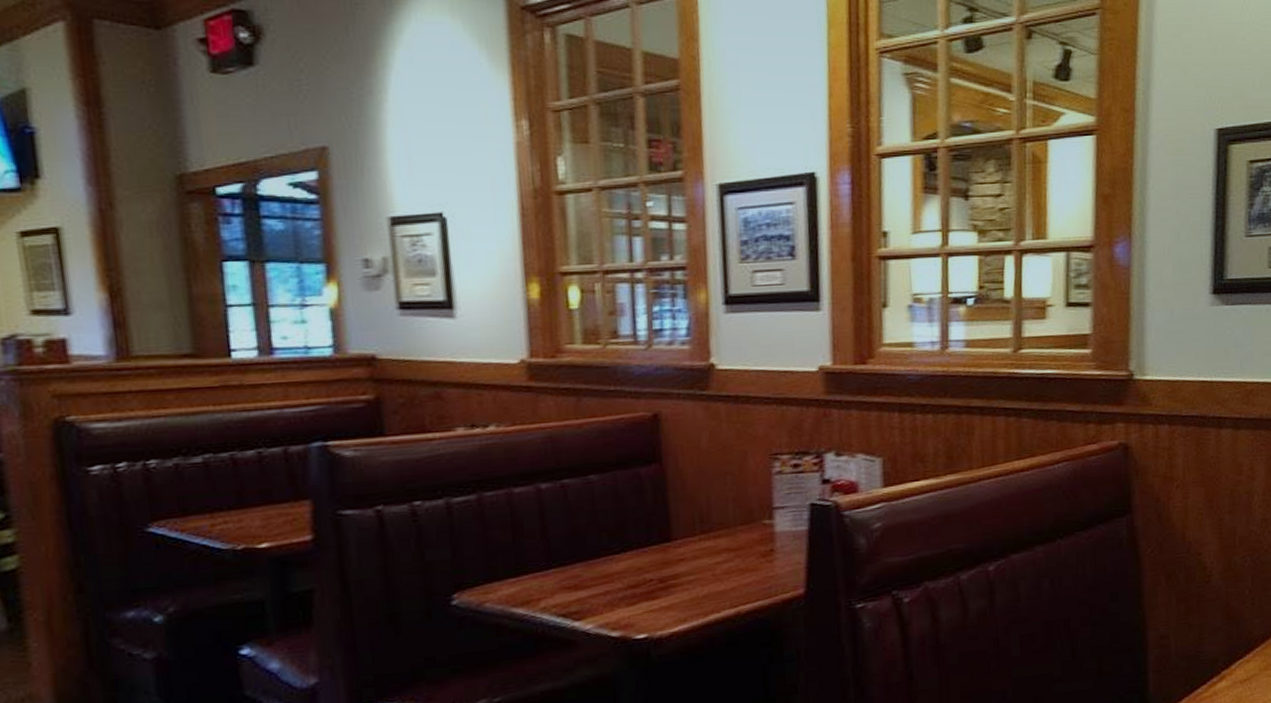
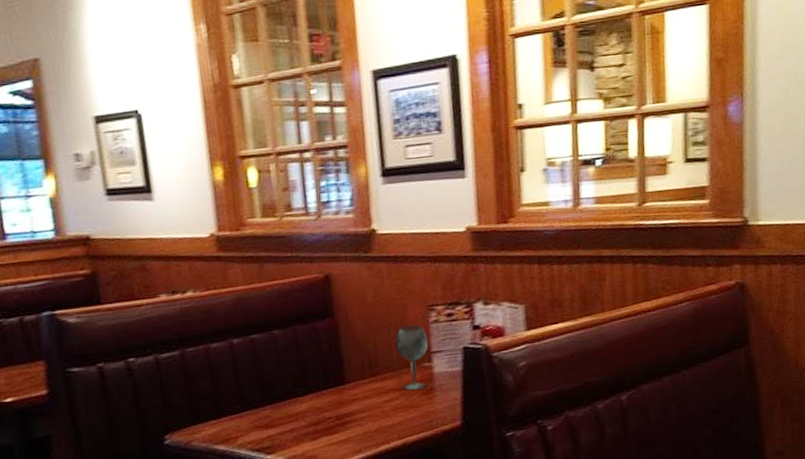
wine glass: none [732,475,770,552] -> present [396,325,429,391]

